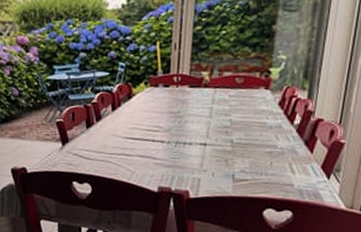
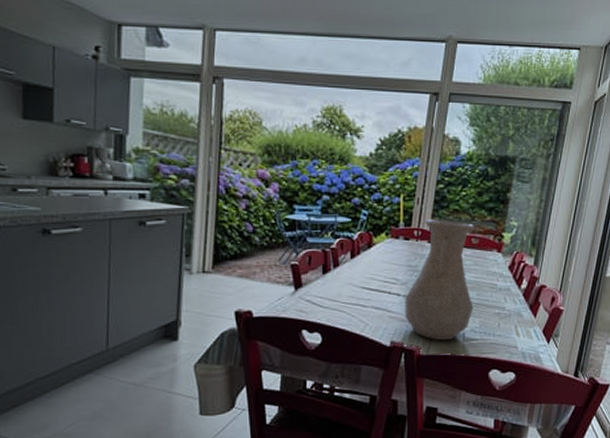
vase: none [169,62,242,184] -> present [405,219,475,341]

